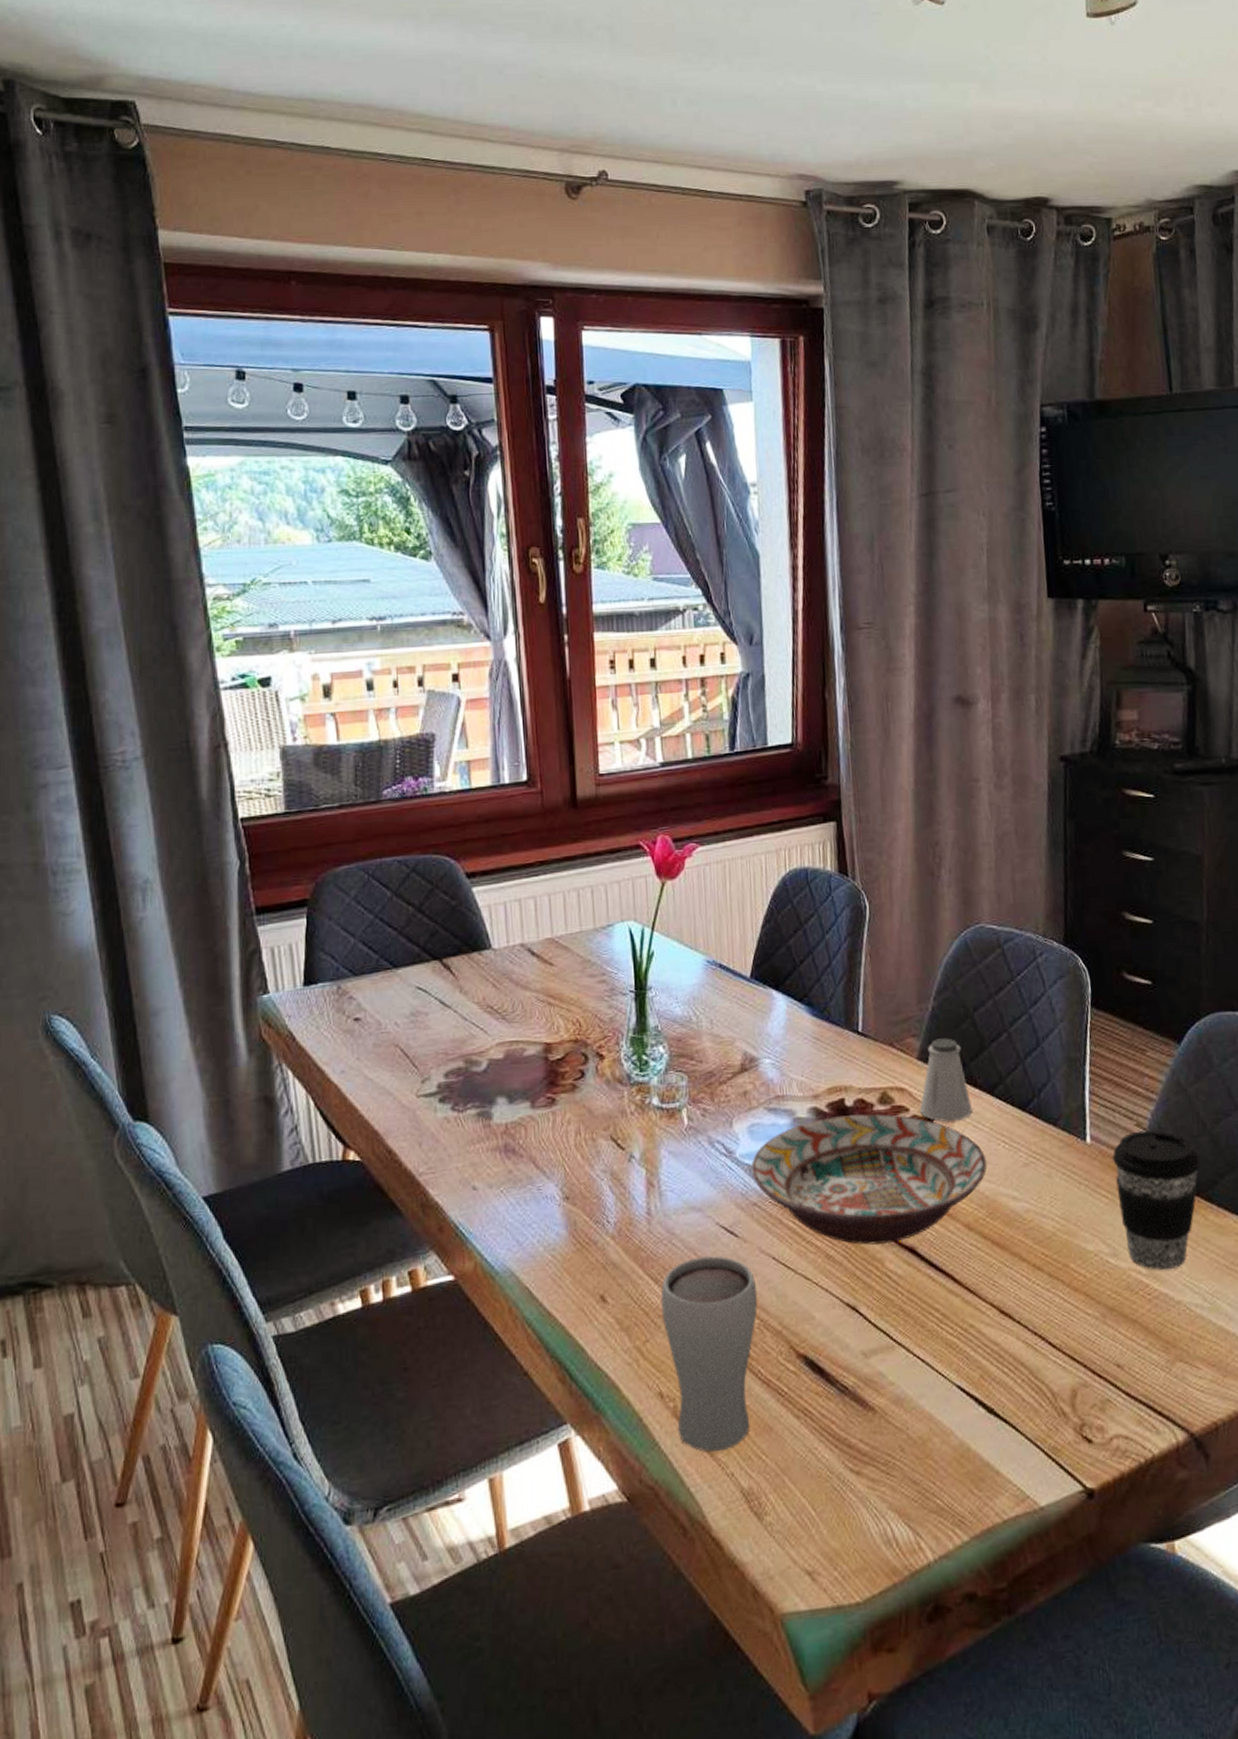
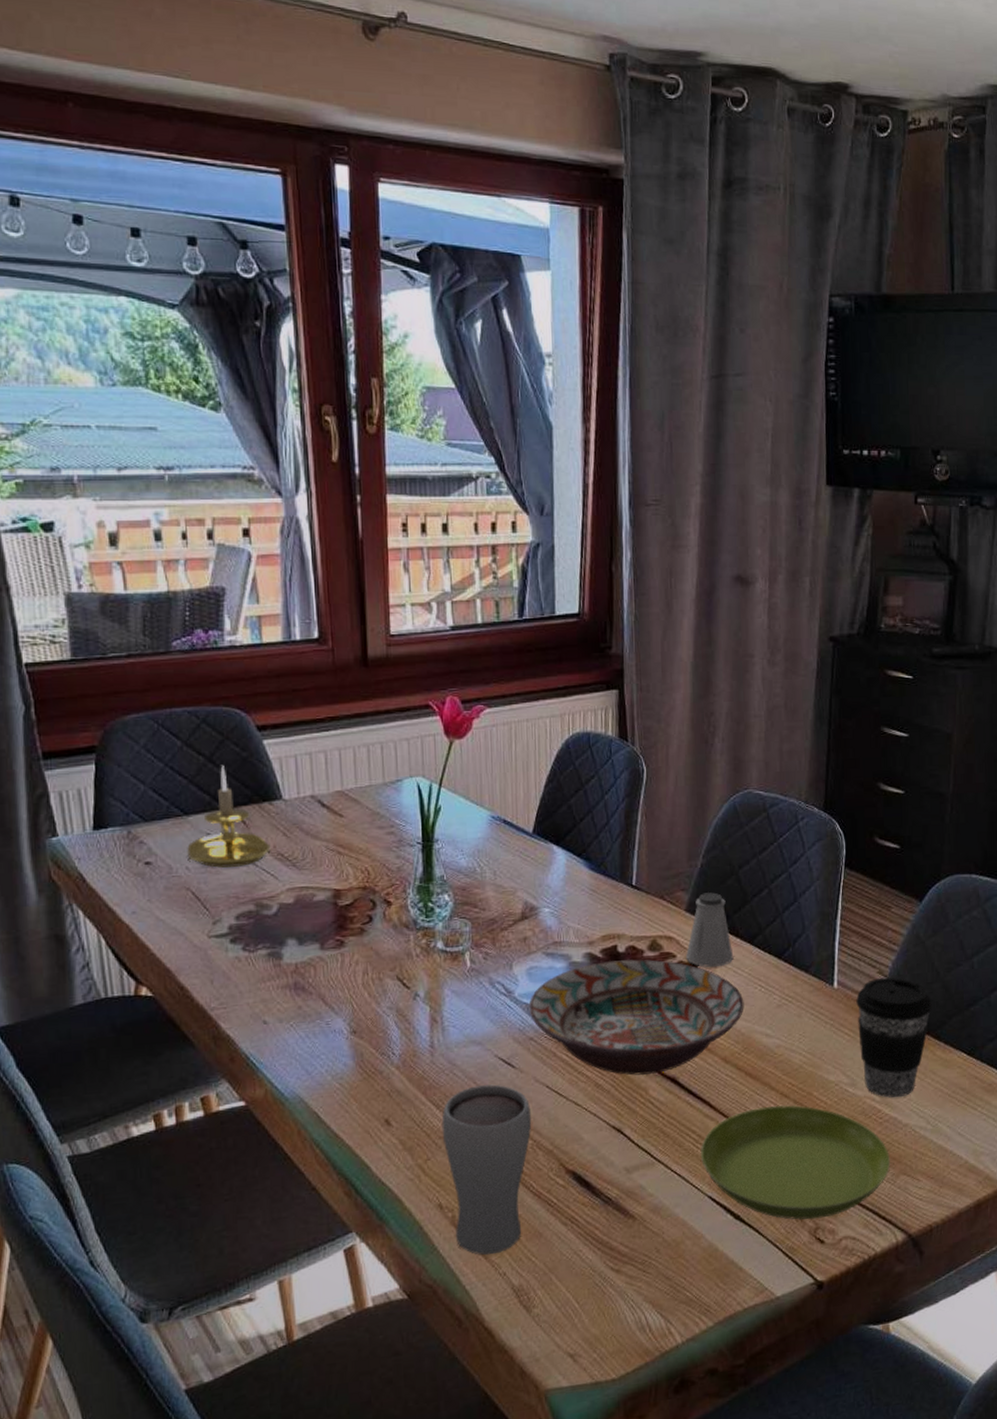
candle holder: none [396,914,480,1023] -> present [187,765,271,868]
saucer: none [946,1279,1164,1415] -> present [701,1105,890,1220]

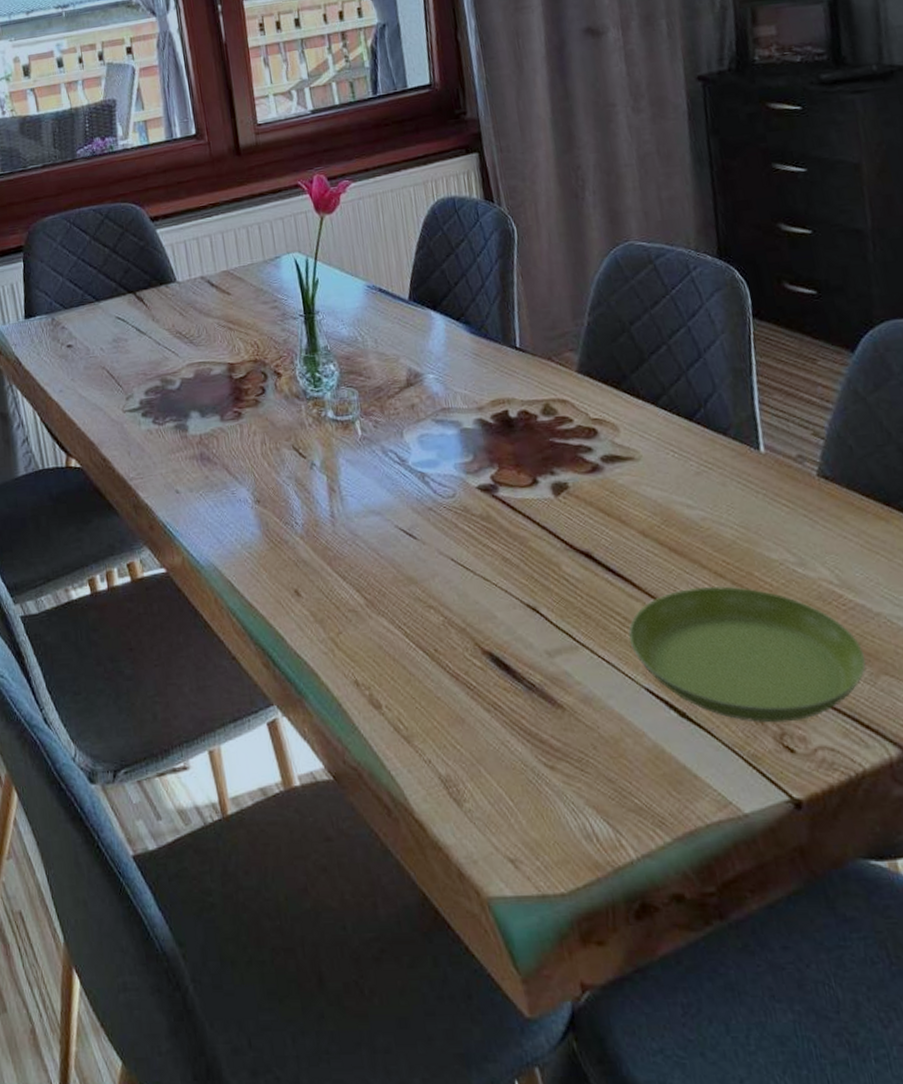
candle holder: present [187,765,271,868] -> none [100,254,170,348]
drinking glass: present [441,1083,532,1255] -> none [349,555,443,738]
decorative bowl: present [528,958,744,1076] -> none [423,424,658,550]
saltshaker: present [686,892,734,968] -> none [583,351,638,432]
coffee cup: present [856,977,932,1098] -> none [790,439,889,581]

